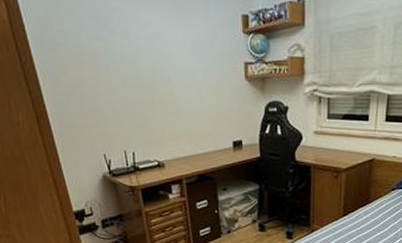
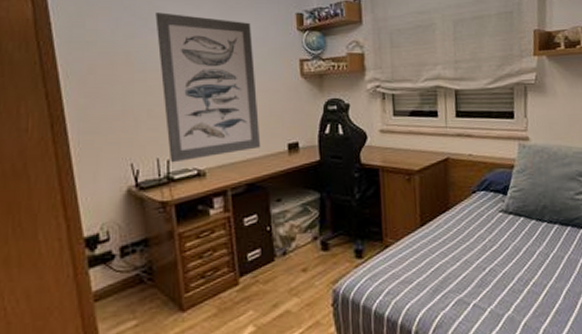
wall art: none [113,14,210,155] -> present [155,12,261,163]

